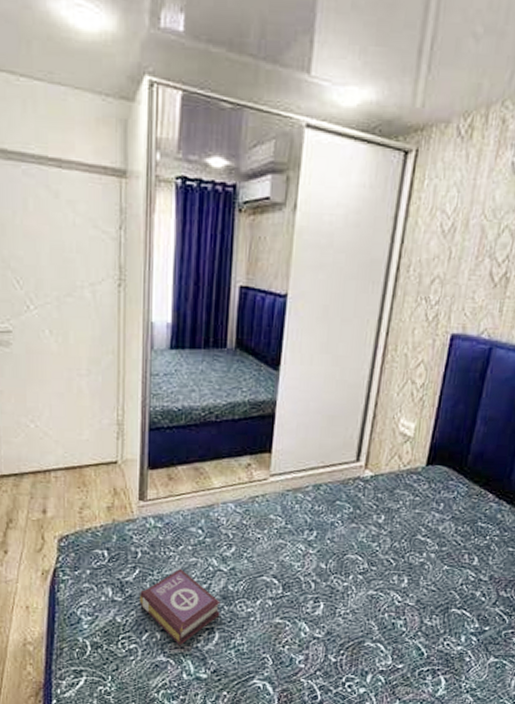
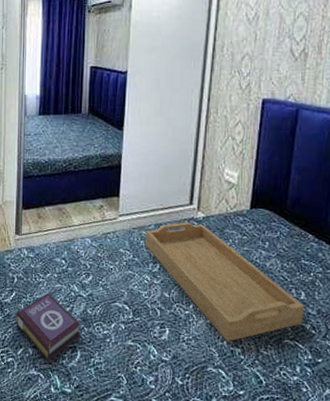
serving tray: none [300,482,477,614] -> present [144,222,305,342]

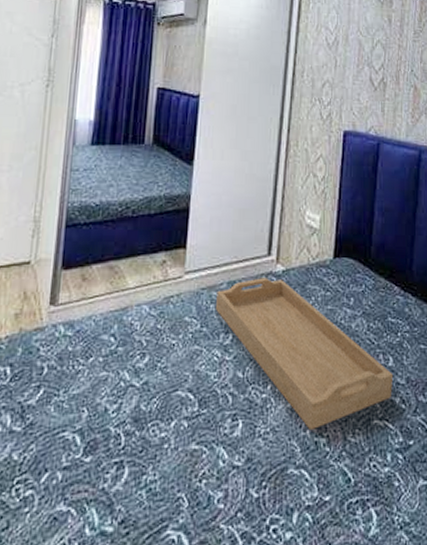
book: present [15,293,81,362] -> none [40,386,132,489]

